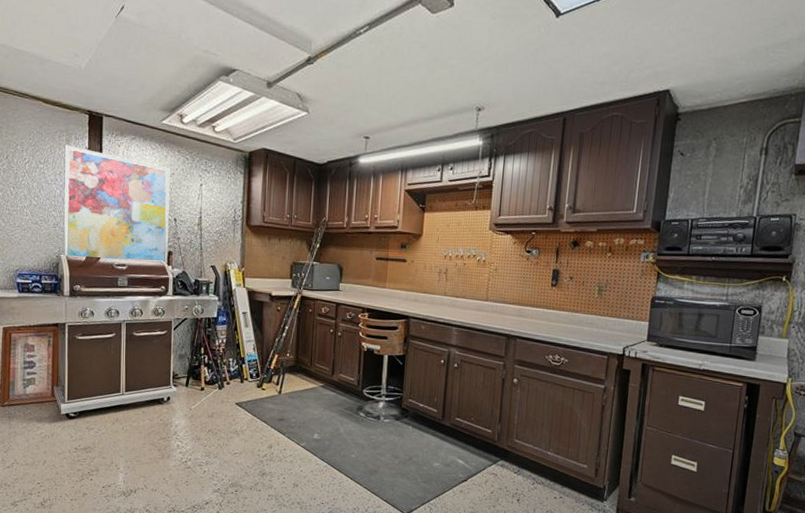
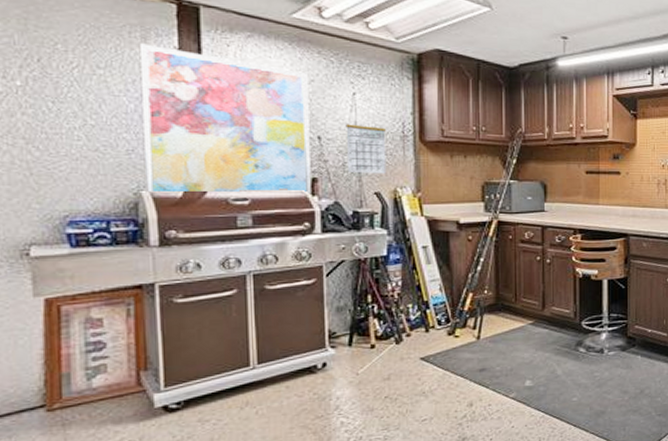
calendar: none [193,209,222,251] -> present [345,124,387,174]

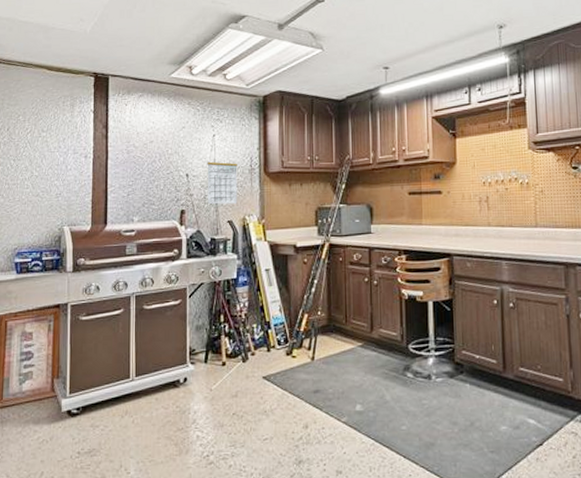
wall art: present [139,43,311,193] -> none [67,109,180,227]

